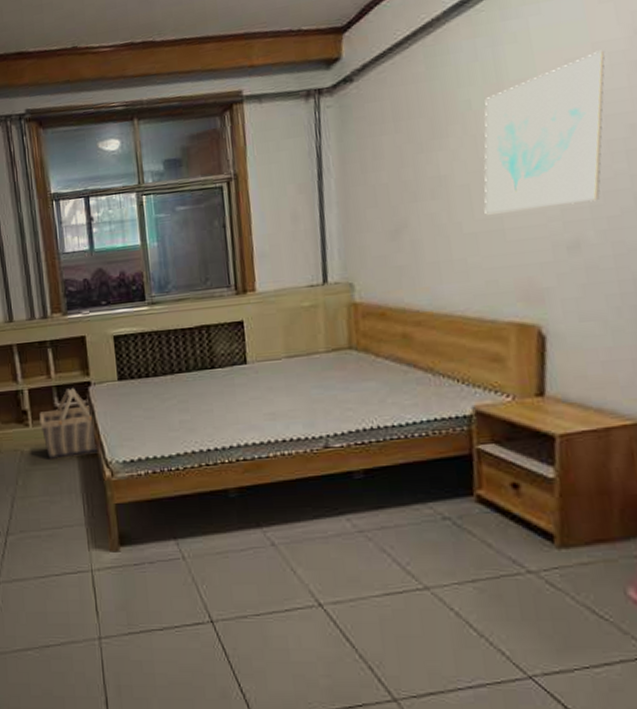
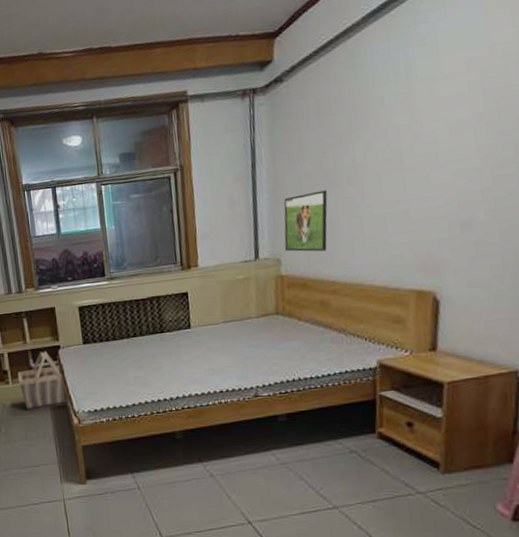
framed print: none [356,204,409,276] -> present [284,190,328,252]
wall art: present [484,51,605,215] -> none [392,52,500,198]

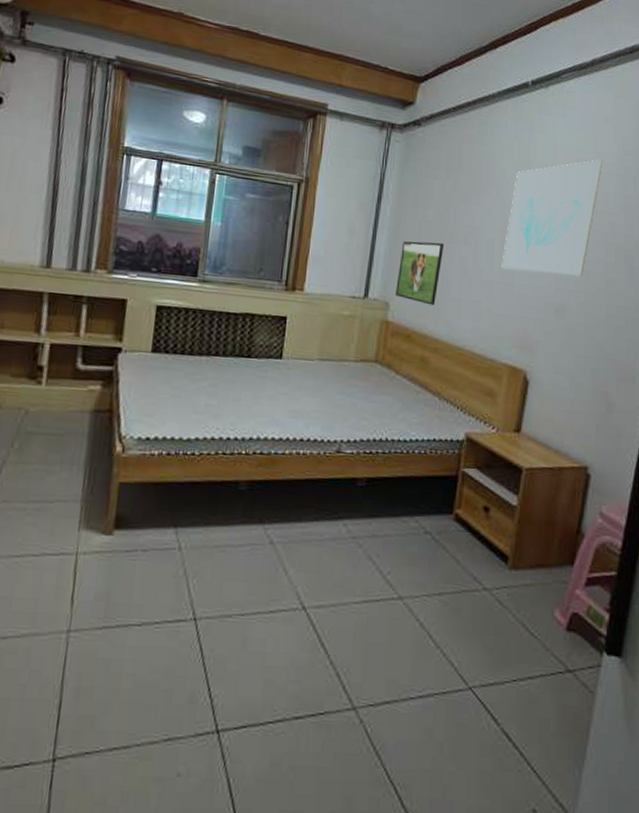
basket: present [17,351,68,410] -> none [55,351,116,426]
wall art: none [392,52,500,198] -> present [501,160,602,277]

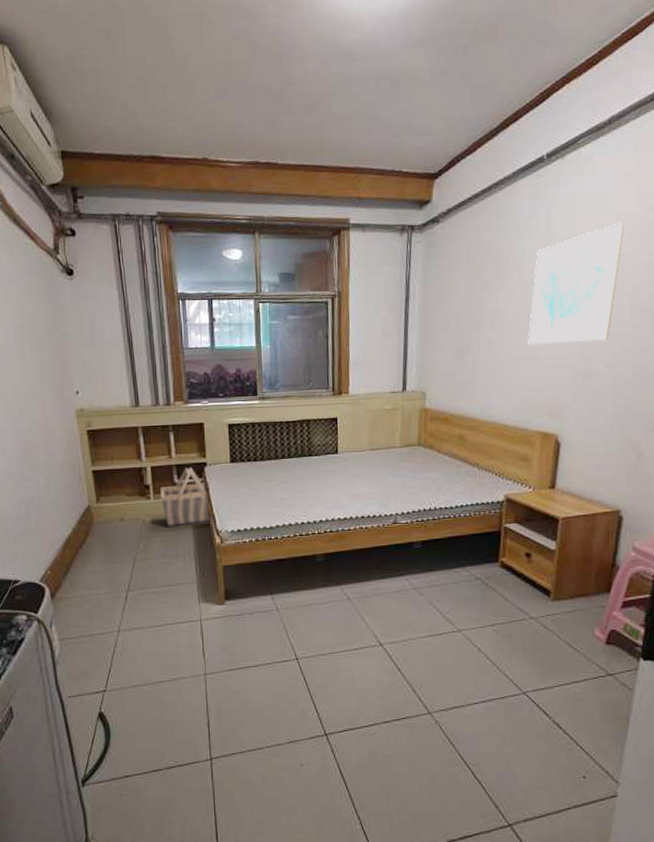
basket: none [55,351,116,426] -> present [160,467,211,528]
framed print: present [396,241,444,306] -> none [430,331,471,389]

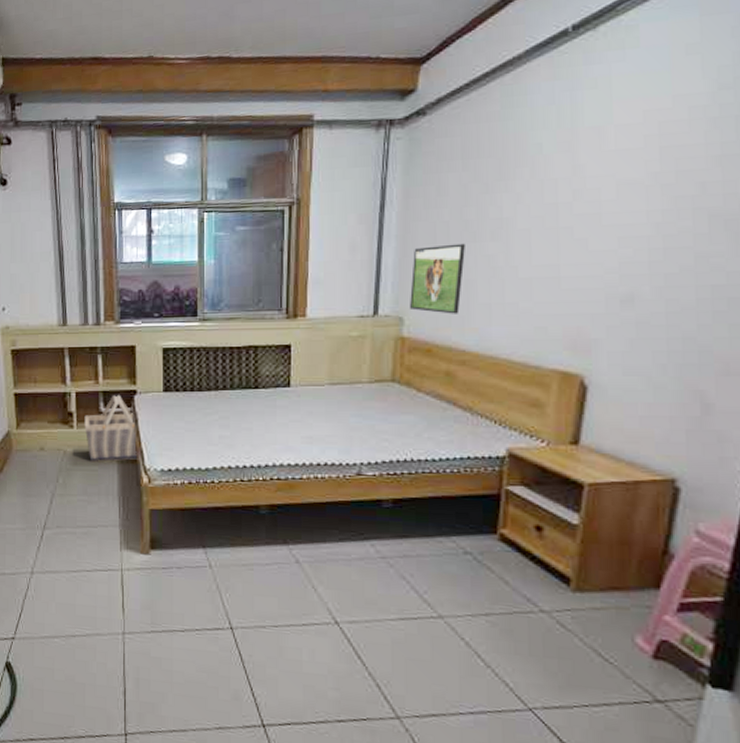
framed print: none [430,331,471,389] -> present [410,243,465,314]
wall art: present [528,222,624,345] -> none [542,105,684,261]

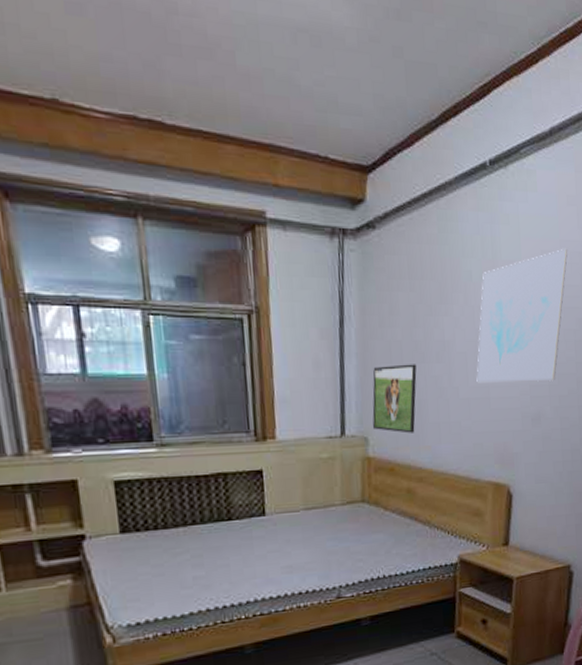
basket: present [84,395,138,462] -> none [15,543,96,629]
wall art: none [542,105,684,261] -> present [476,249,567,383]

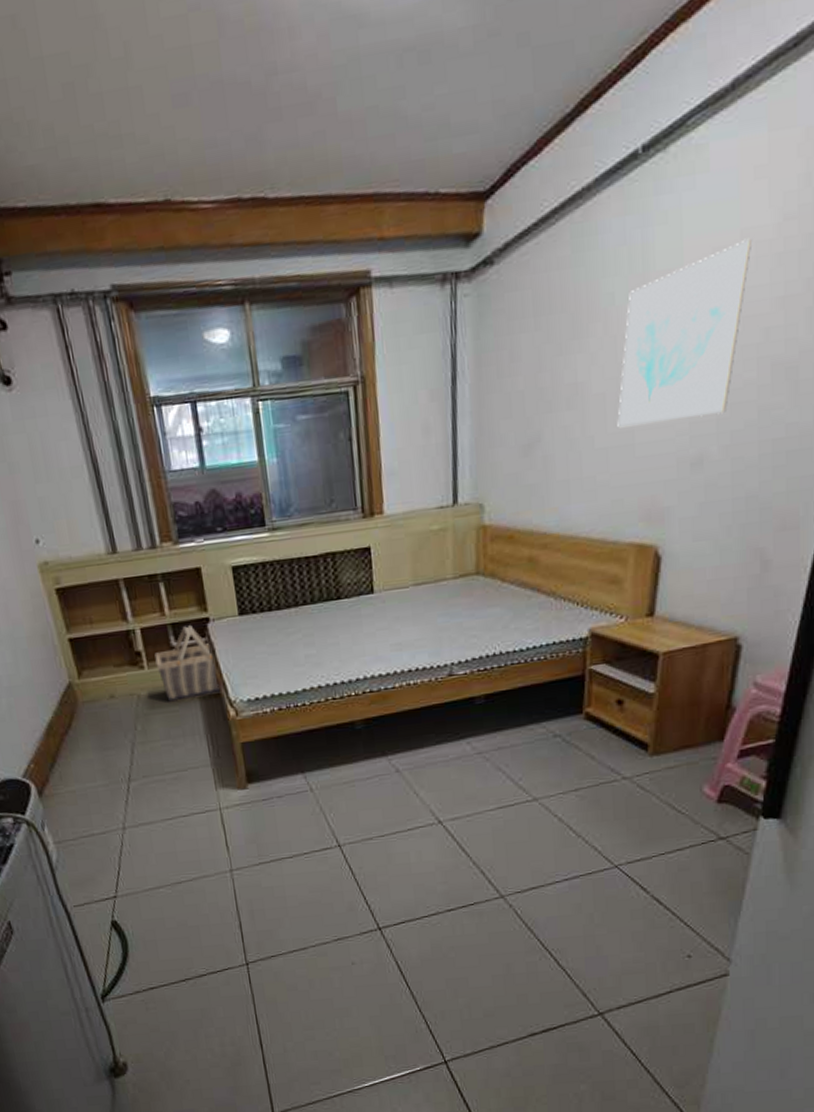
basket: none [15,543,96,629] -> present [154,625,221,702]
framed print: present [372,364,417,434] -> none [488,415,542,496]

